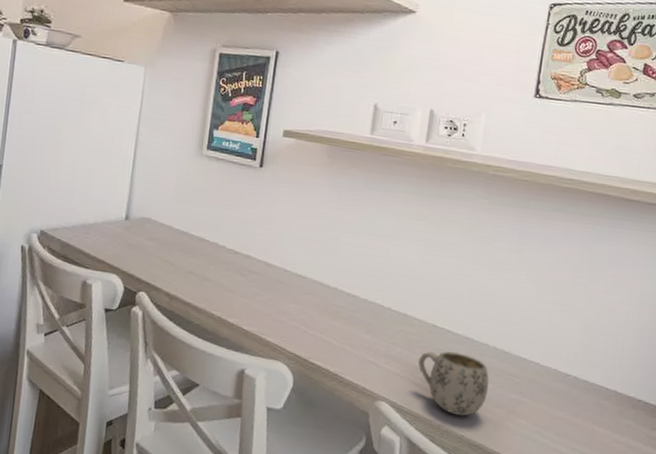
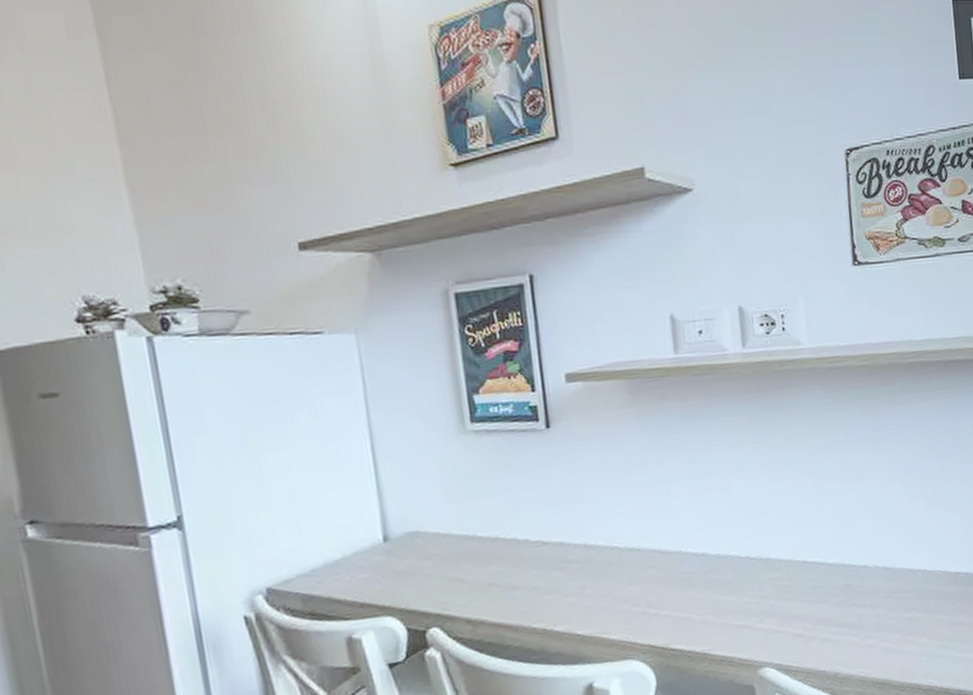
mug: present [418,351,489,416] -> none [795,584,880,657]

